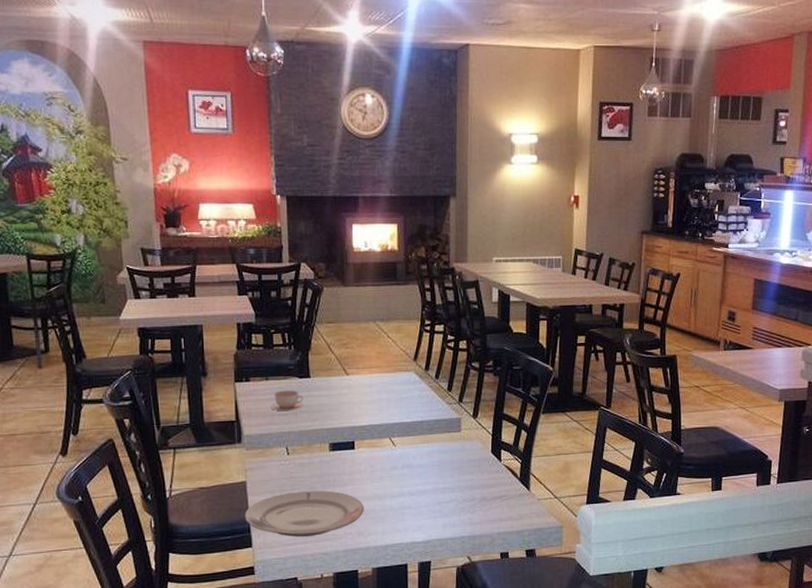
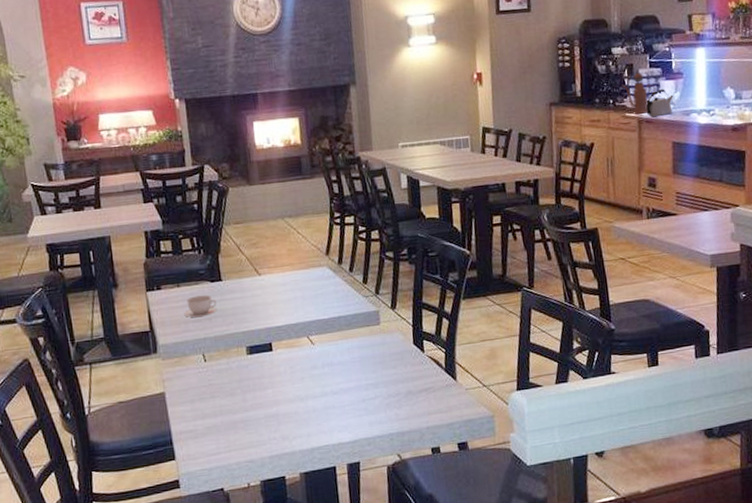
plate: present [244,490,364,537] -> none [165,396,287,446]
coffeepot: none [711,207,743,250] -> present [621,70,656,115]
kettle: none [732,227,760,254] -> present [646,89,674,118]

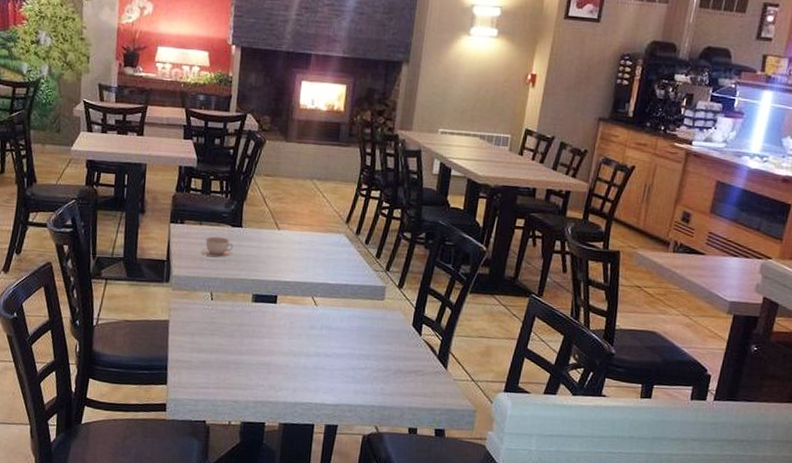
coffeepot: present [621,70,656,115] -> none [676,102,712,148]
kettle: present [646,89,674,118] -> none [696,125,729,153]

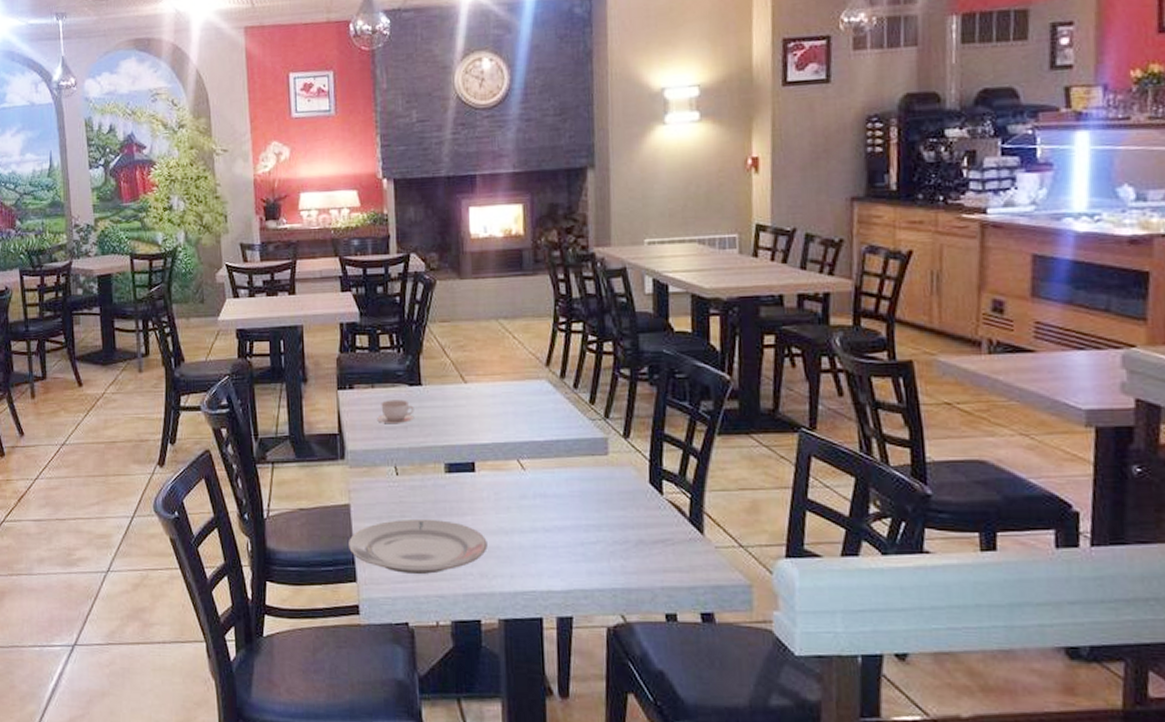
plate: none [163,337,279,383] -> present [347,518,488,574]

